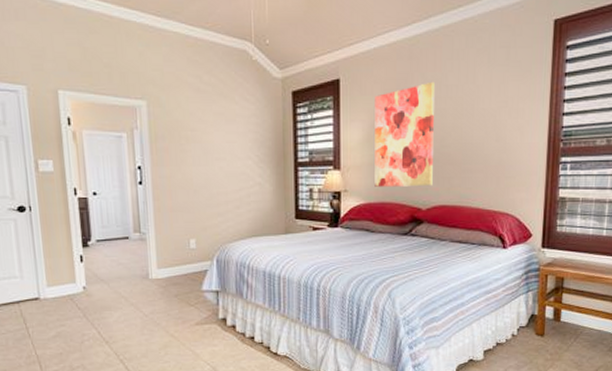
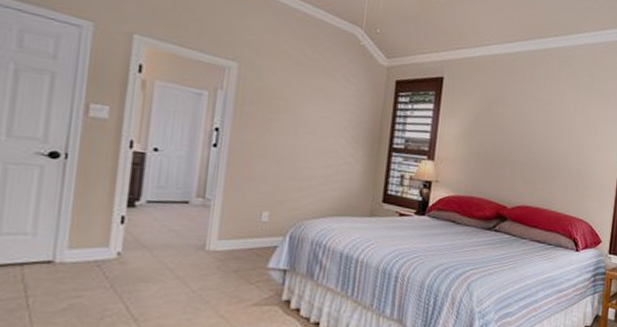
wall art: present [375,81,434,187] -> none [465,94,529,187]

